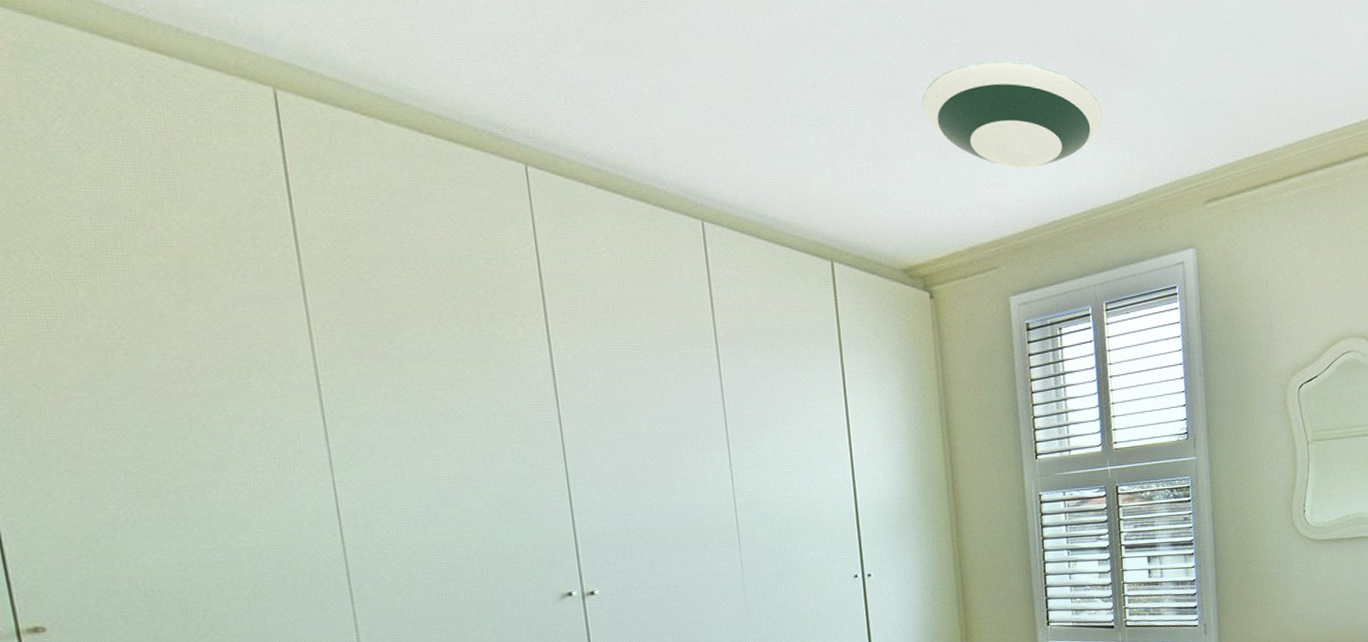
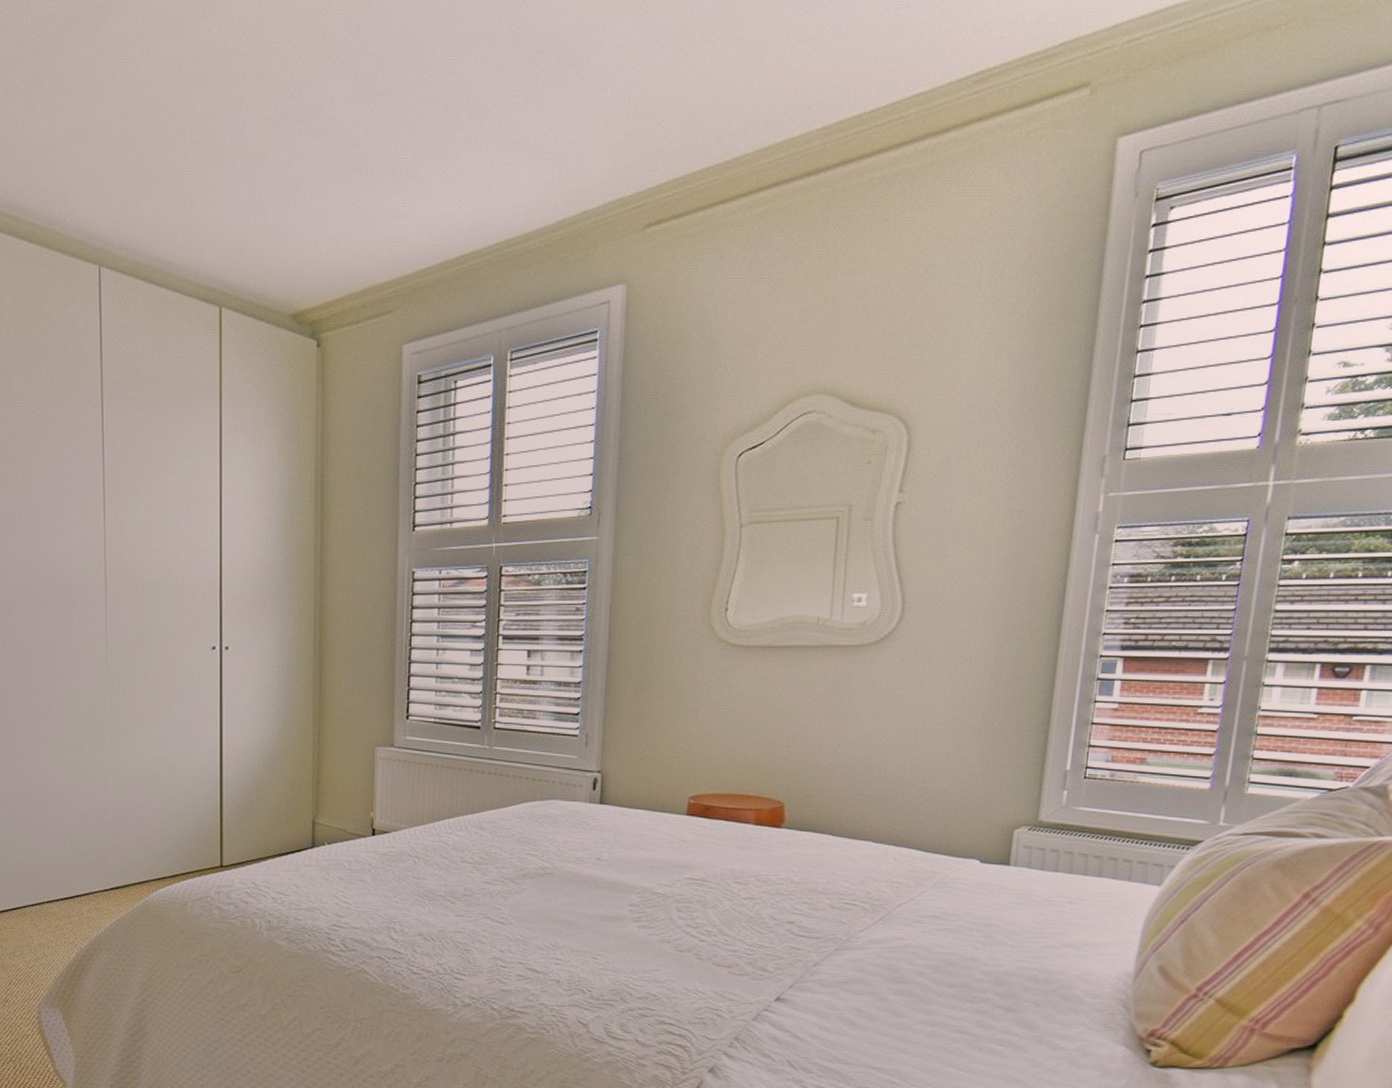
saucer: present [922,60,1103,168] -> none [330,68,532,194]

